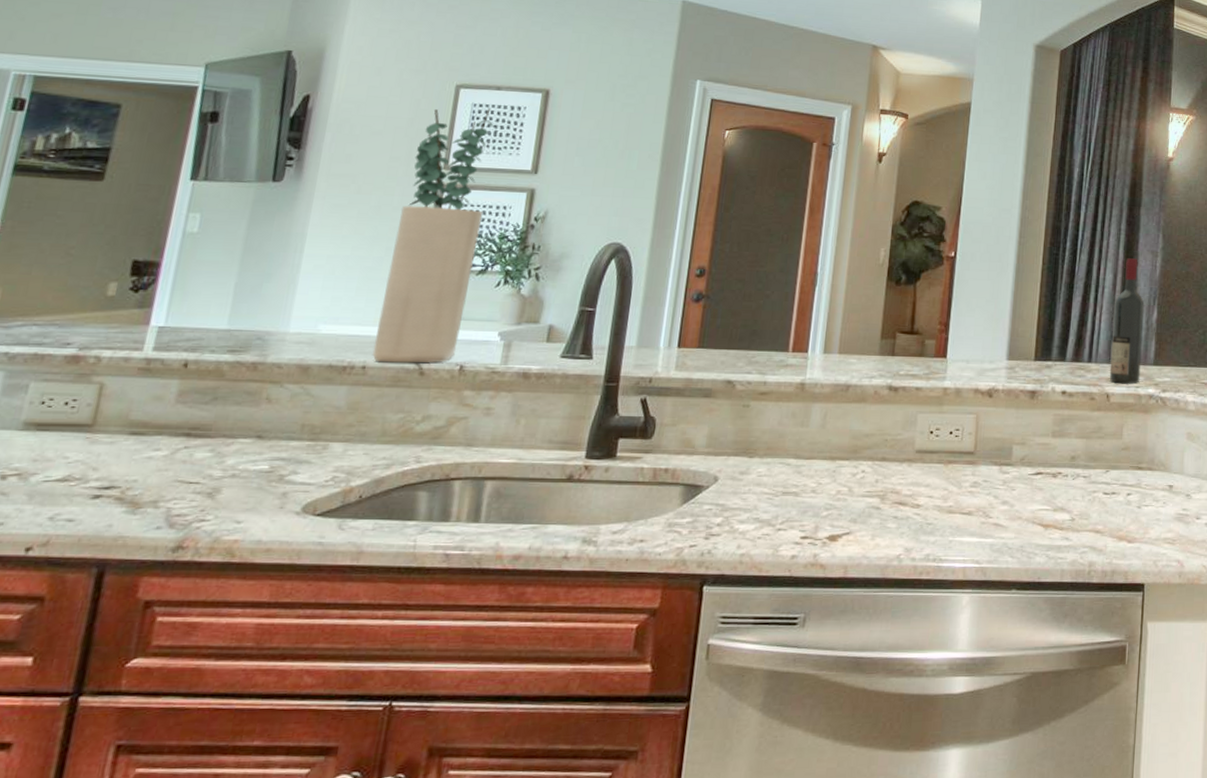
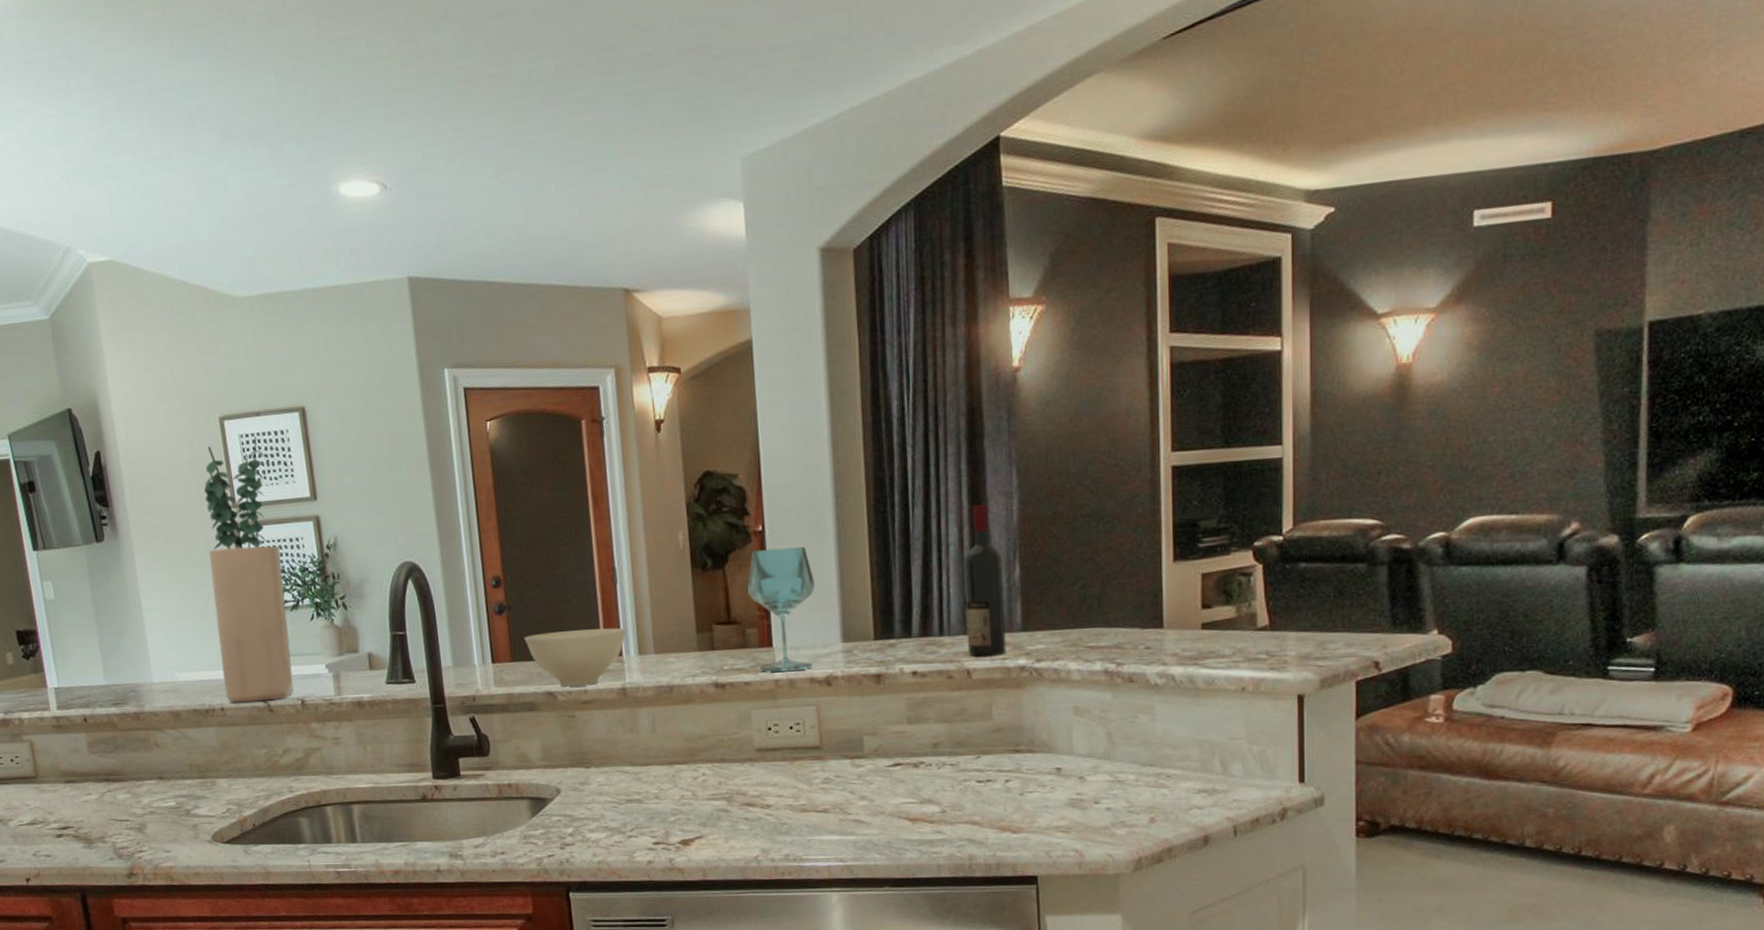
bowl: none [715,324,816,378] -> present [524,627,626,687]
wine glass: none [932,272,992,381] -> present [747,547,816,672]

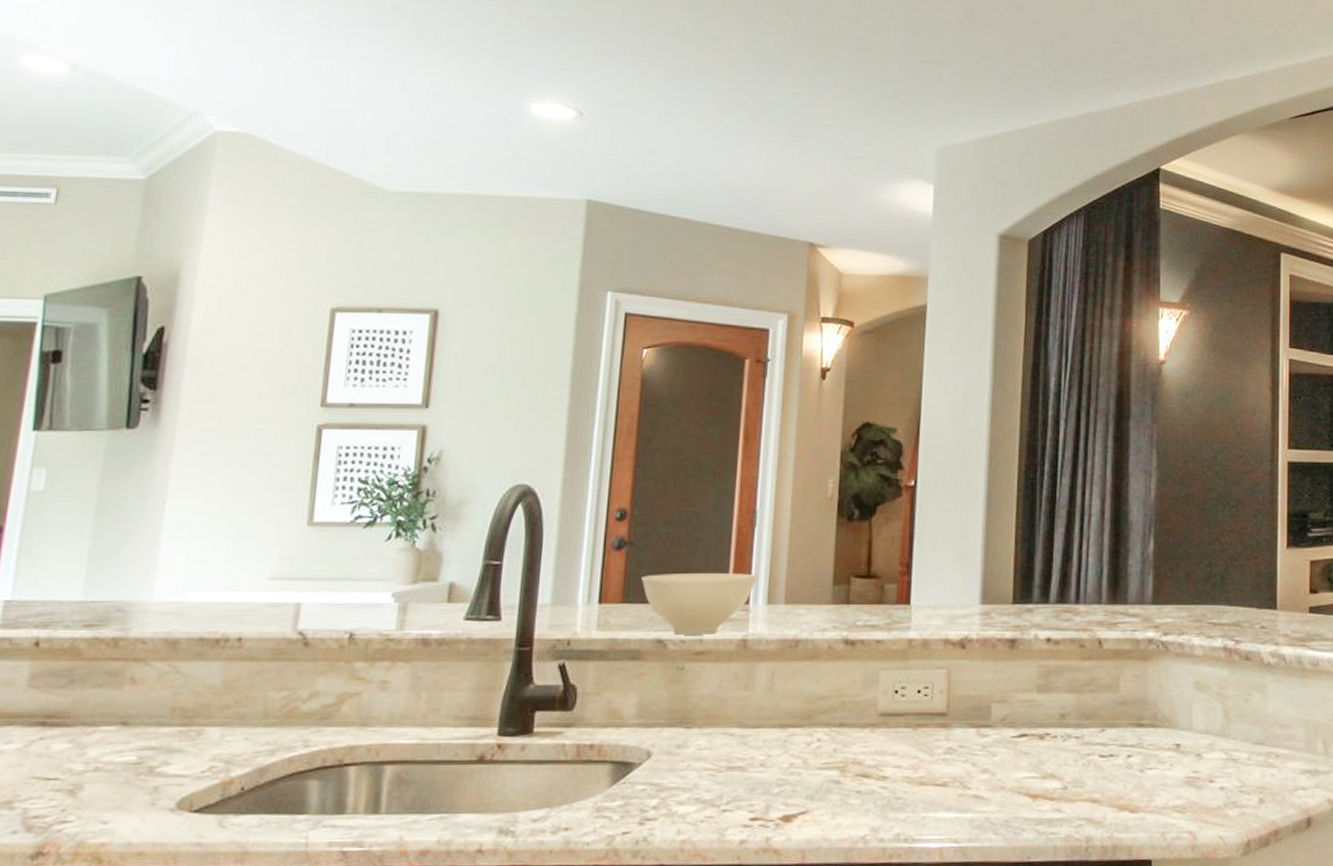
vase: present [204,437,294,703] -> none [248,334,377,633]
wine glass: present [747,547,816,672] -> none [891,504,961,631]
wine bottle: present [964,504,1007,656] -> none [1101,480,1139,626]

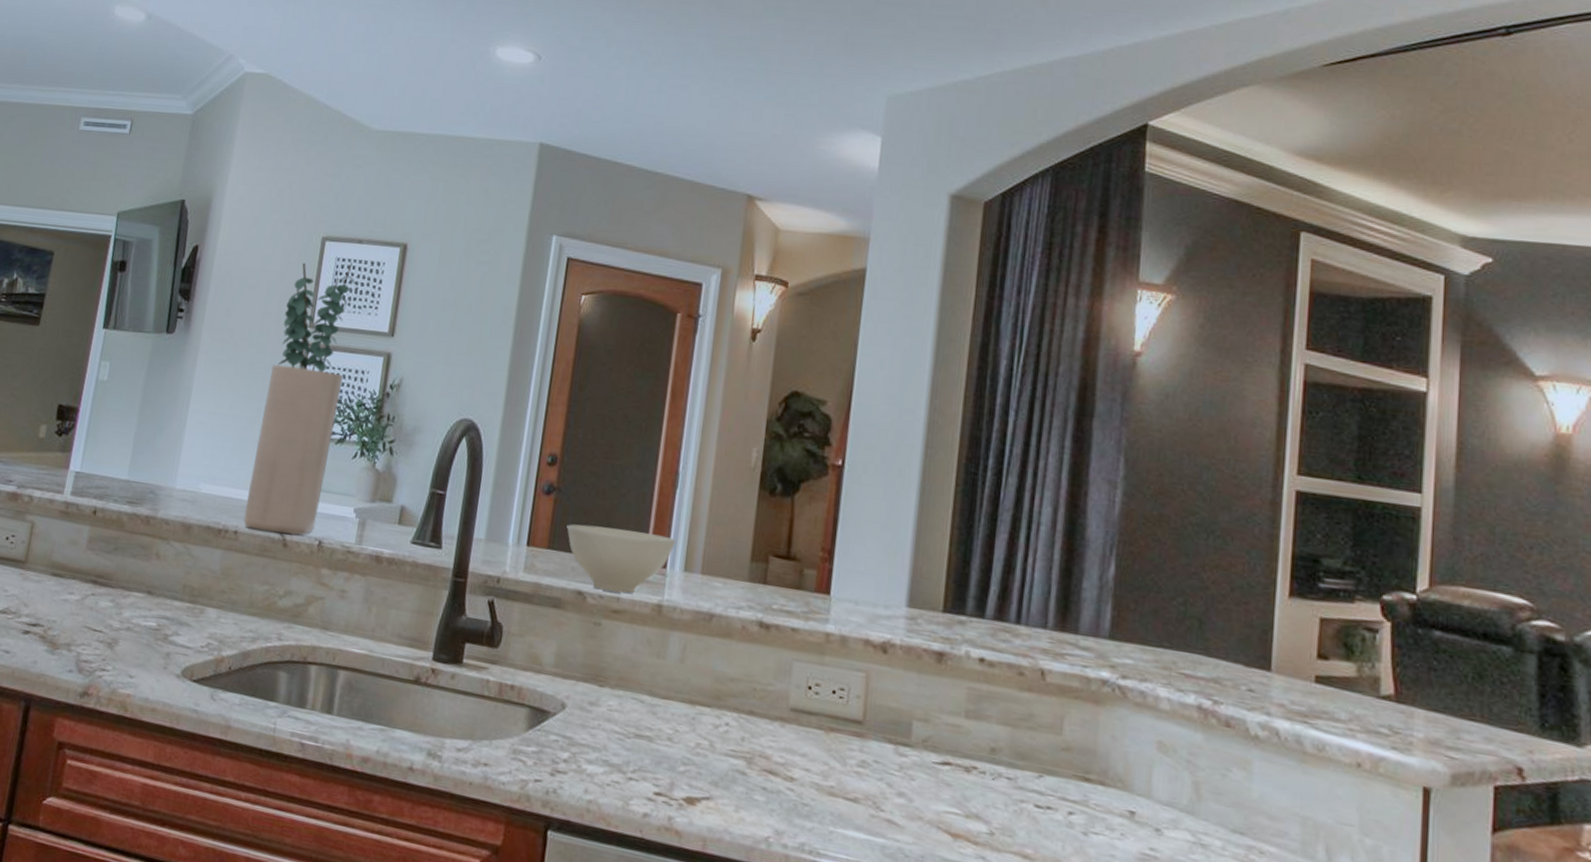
vase: none [248,334,377,633] -> present [243,263,355,535]

